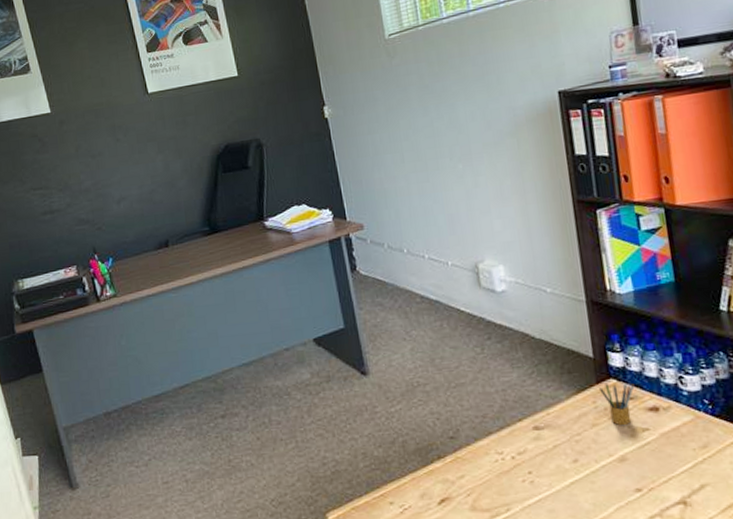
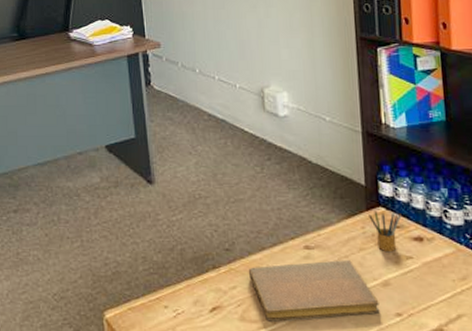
notebook: none [475,438,618,509] -> present [248,260,380,322]

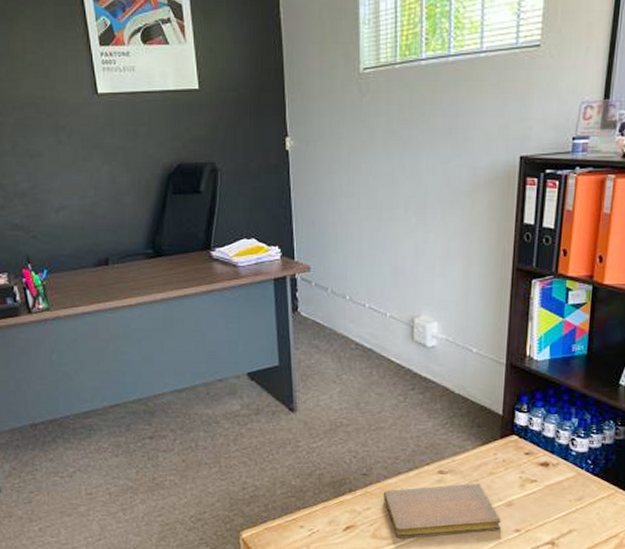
pencil box: present [368,210,402,253] -> none [502,438,533,477]

